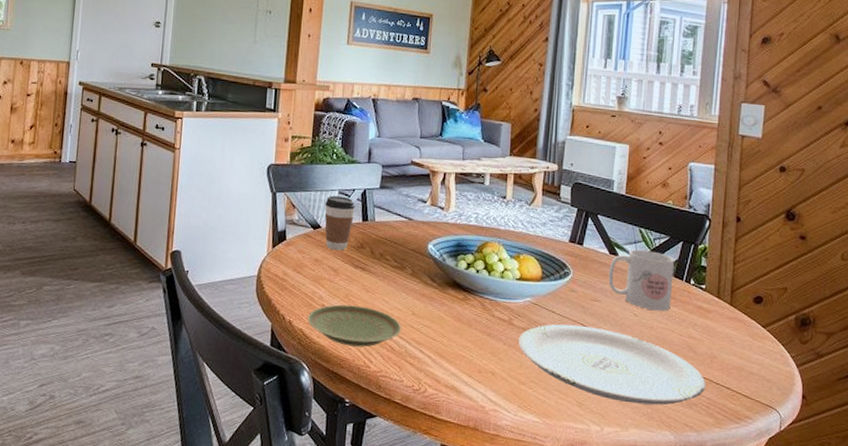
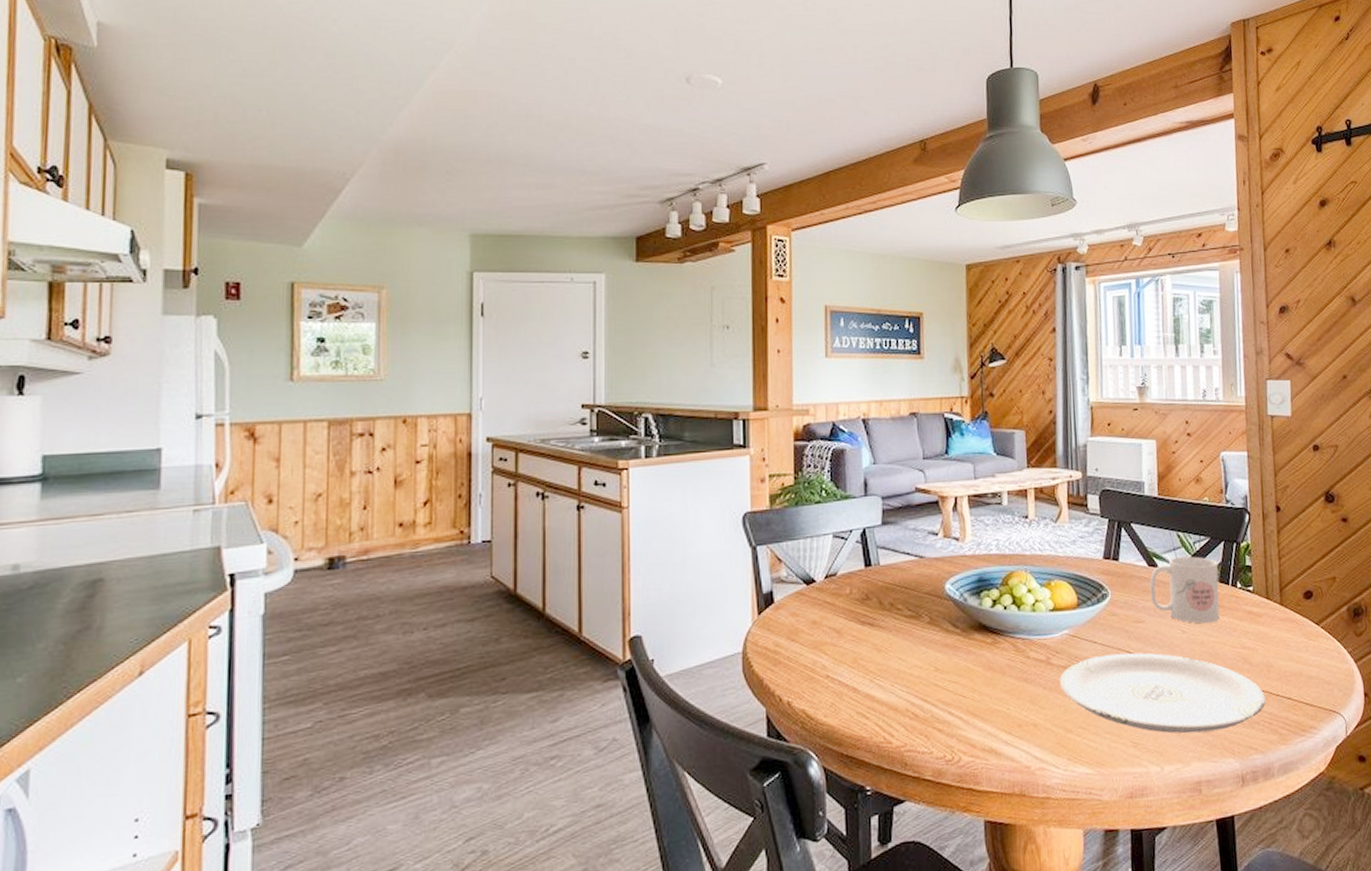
plate: present [307,304,402,347] -> none [809,670,925,722]
coffee cup: present [324,196,356,251] -> none [818,540,856,607]

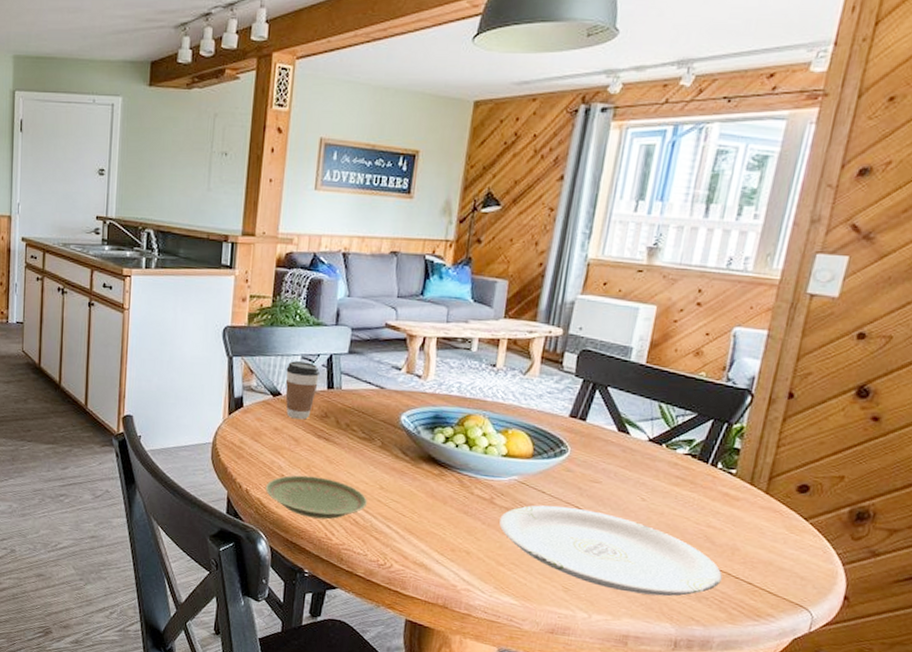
plate: none [809,670,925,722] -> present [265,475,368,520]
coffee cup: none [818,540,856,607] -> present [285,361,321,420]
mug: present [1149,556,1220,624] -> none [613,427,700,497]

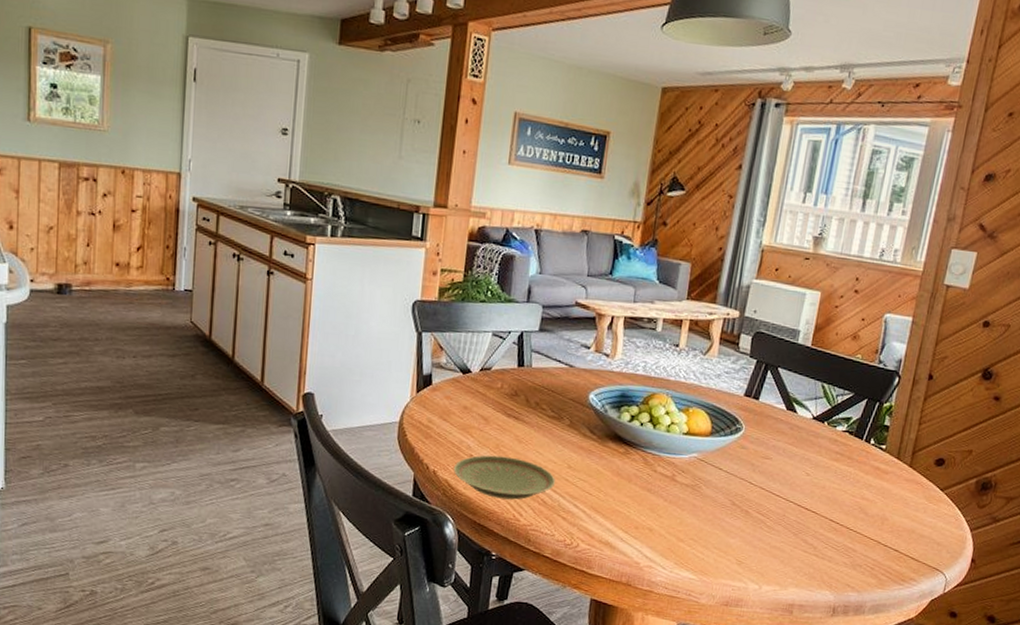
coffee cup: present [285,361,321,420] -> none [475,338,511,398]
plate: present [499,505,722,597] -> none [680,481,874,566]

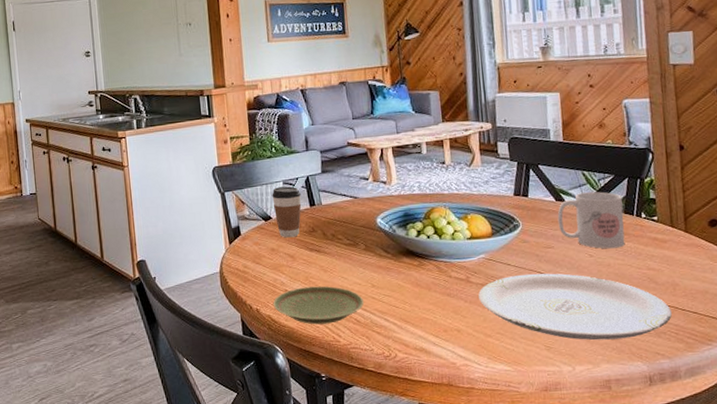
coffee cup: none [475,338,511,398] -> present [272,186,302,238]
plate: none [680,481,874,566] -> present [478,273,672,340]
mug: none [782,406,856,471] -> present [557,191,625,249]

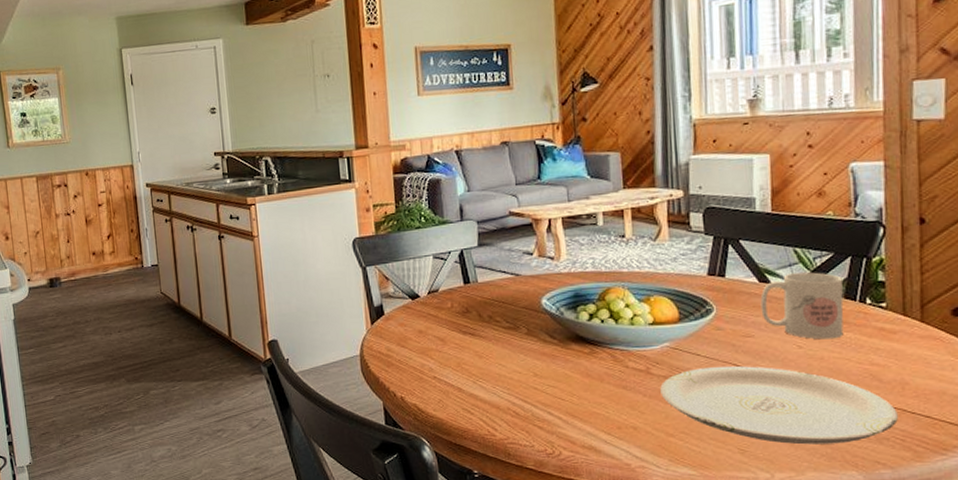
coffee cup: present [272,186,302,238] -> none [420,261,455,319]
plate: present [273,286,365,325] -> none [419,373,525,416]

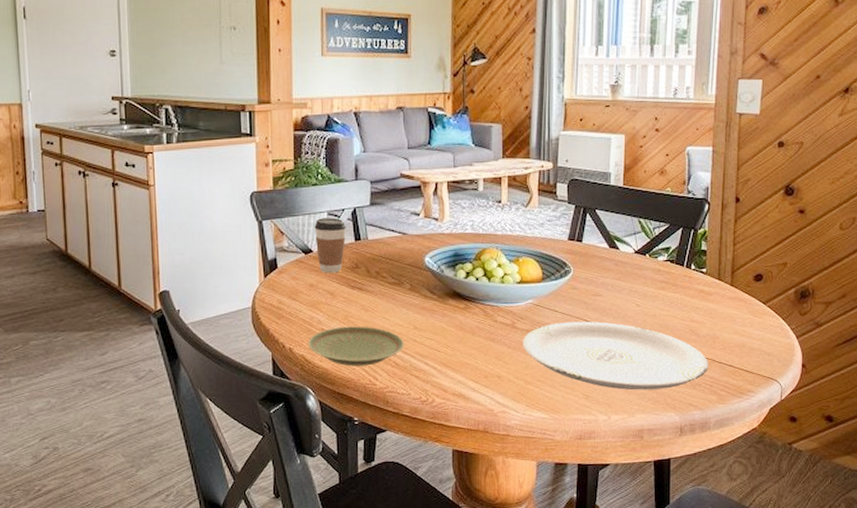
plate: none [419,373,525,416] -> present [307,326,405,367]
coffee cup: none [420,261,455,319] -> present [314,218,347,274]
mug: present [760,272,844,340] -> none [609,240,674,299]

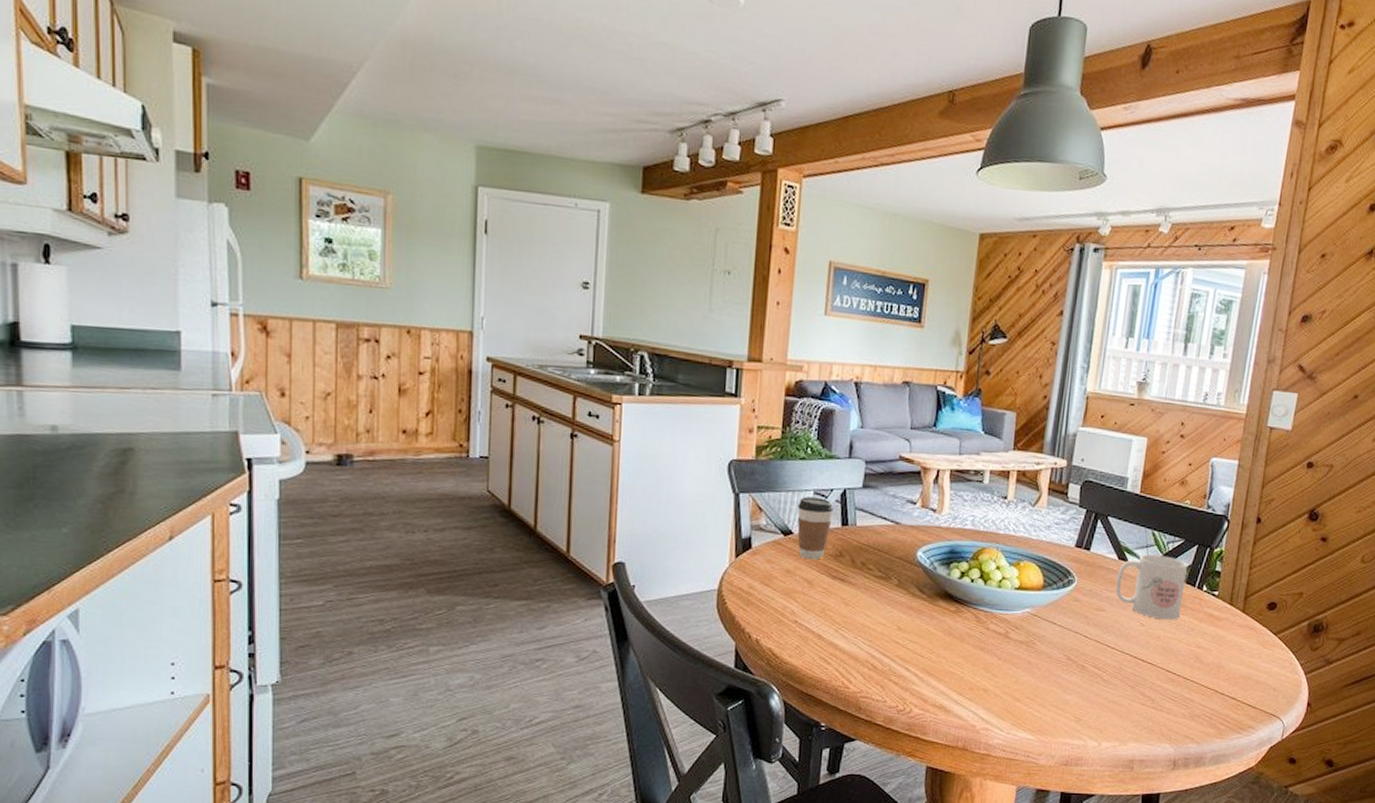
plate: present [307,326,405,367] -> none [777,620,886,666]
plate: present [523,321,709,390] -> none [1014,636,1211,718]
mug: none [609,240,674,299] -> present [1115,554,1187,620]

